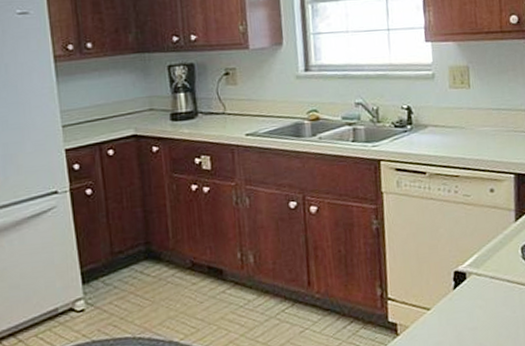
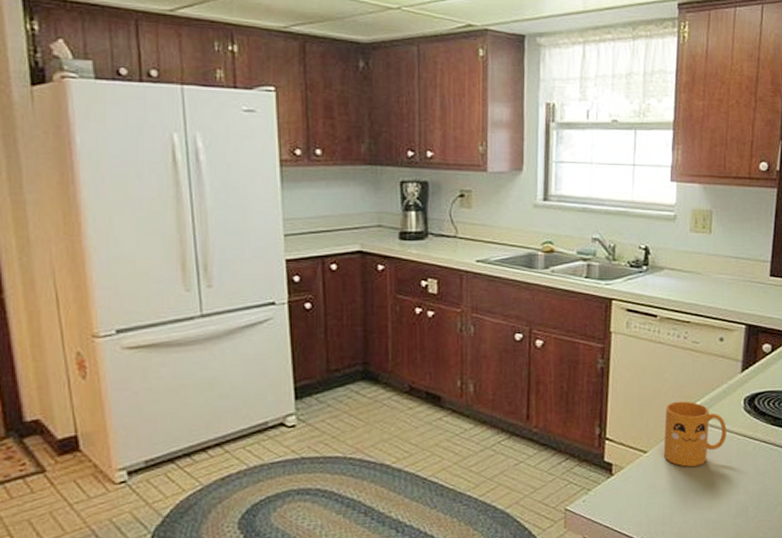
mug: none [444,254,508,321] -> present [663,401,727,467]

